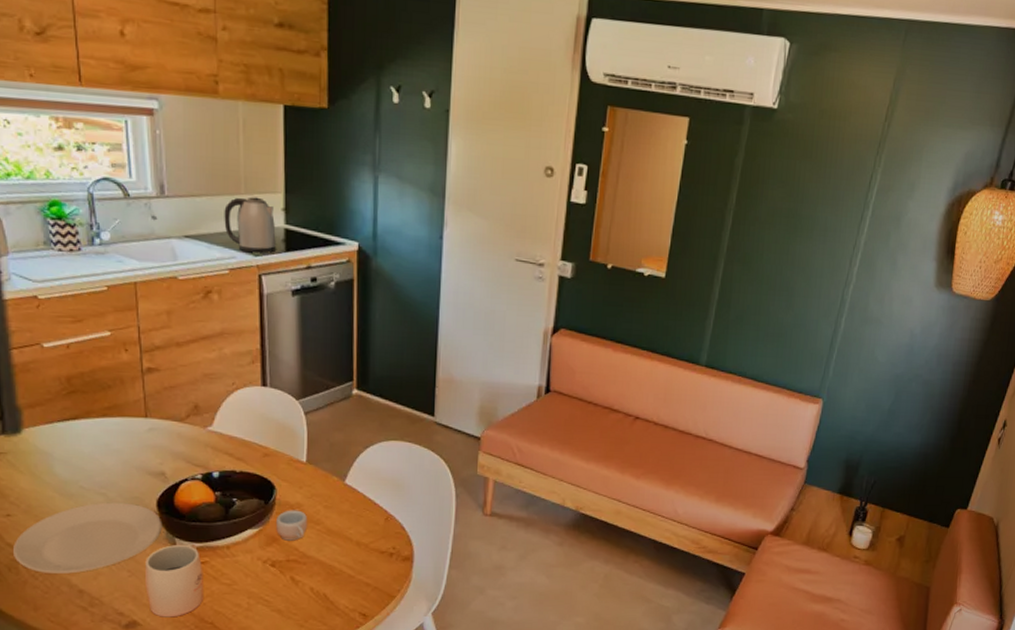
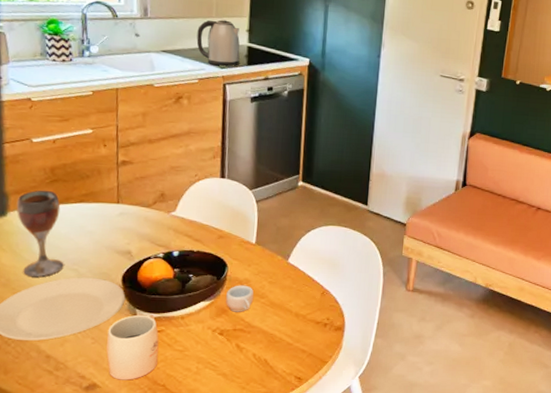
cup: none [31,403,90,503] -> present [16,190,64,278]

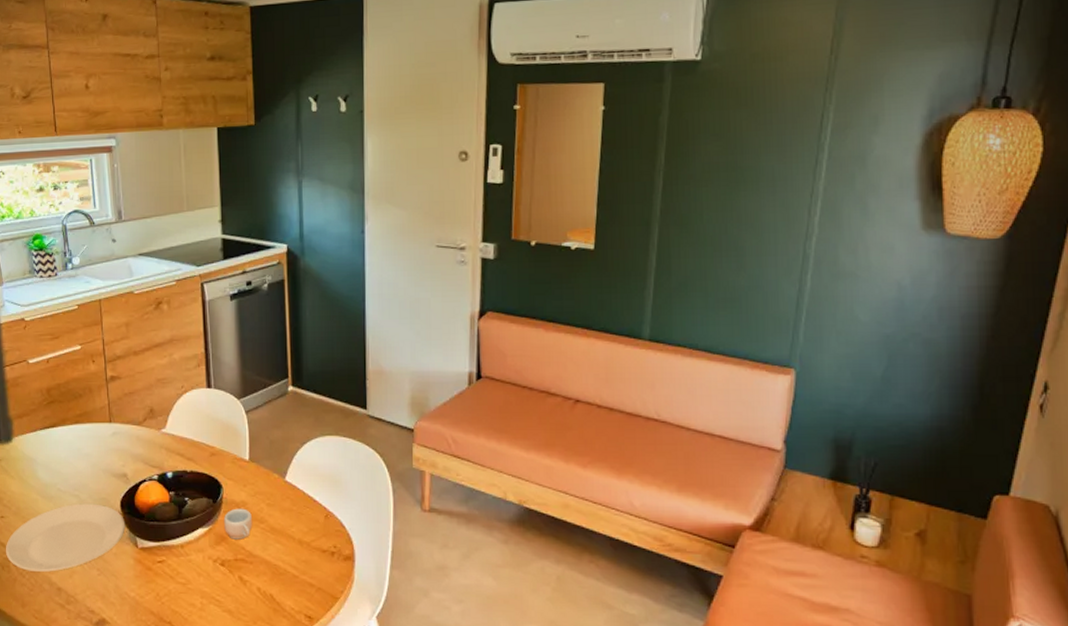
cup: present [16,190,64,278] -> none [19,412,66,505]
mug: present [106,314,159,380] -> none [111,542,162,616]
kettle: present [196,20,240,67] -> none [170,212,215,264]

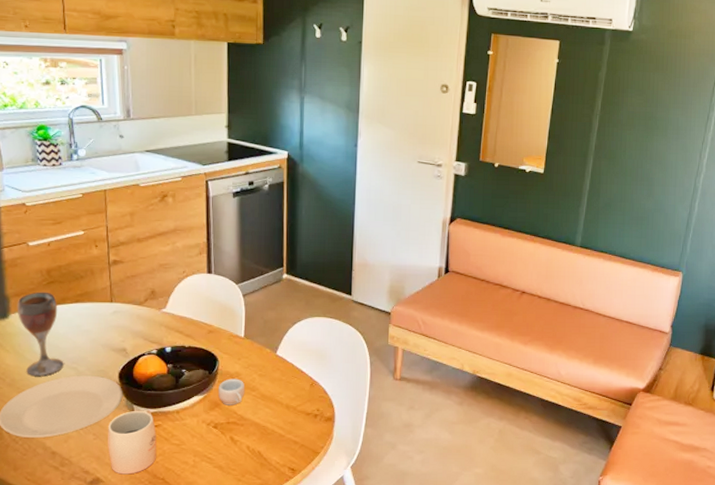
cup: none [19,412,66,505] -> present [17,292,64,377]
mug: none [111,542,162,616] -> present [107,409,157,475]

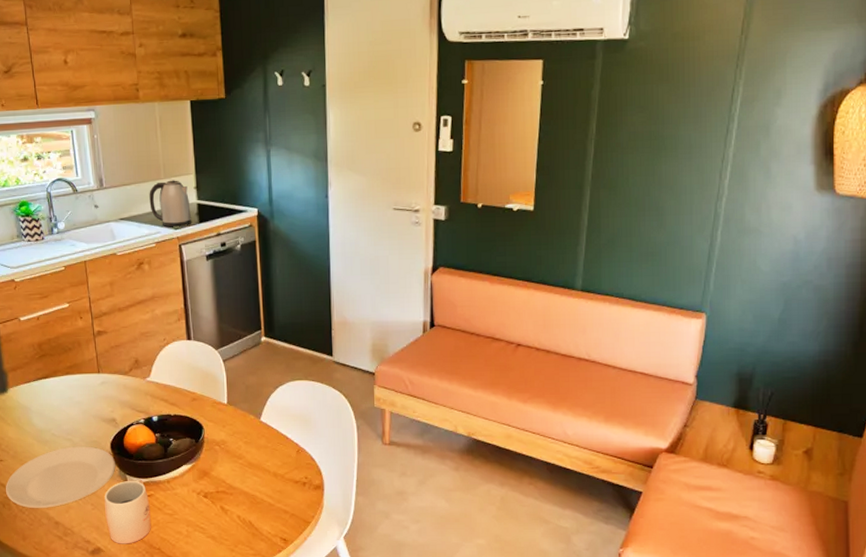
cup: present [17,292,64,377] -> none [14,365,60,449]
kettle: none [178,117,220,163] -> present [149,180,191,227]
cup: present [217,378,245,405] -> none [205,446,232,474]

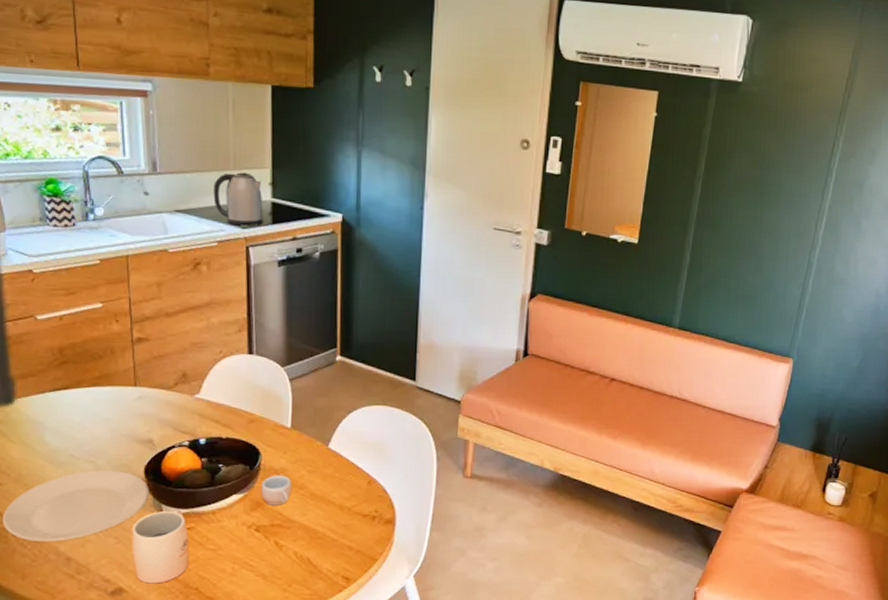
cup: none [205,446,232,474] -> present [260,475,292,506]

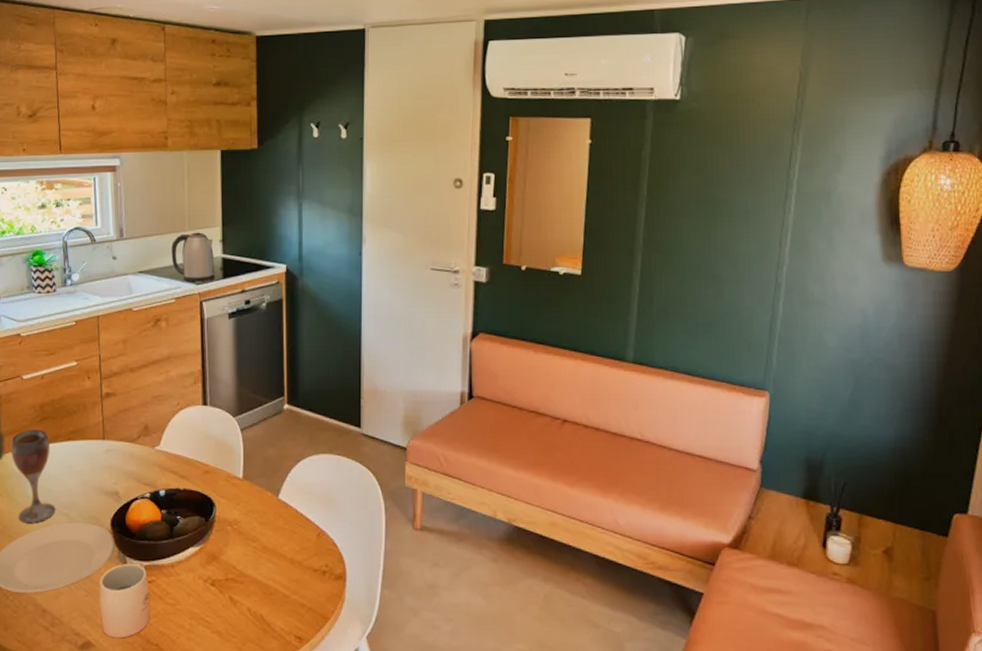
cup: none [23,373,80,472] -> present [10,429,56,524]
cup: present [260,475,292,506] -> none [215,527,245,559]

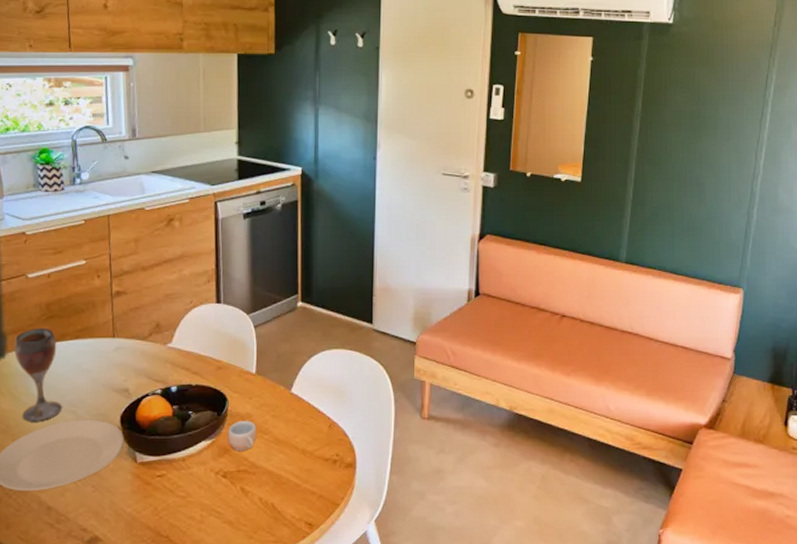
mug: present [98,562,150,639] -> none [106,457,161,532]
kettle: present [171,232,215,282] -> none [185,134,230,183]
cup: none [215,527,245,559] -> present [227,420,257,451]

